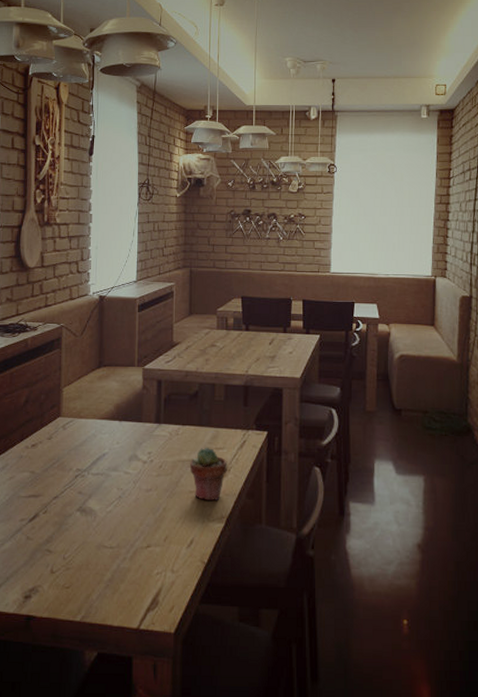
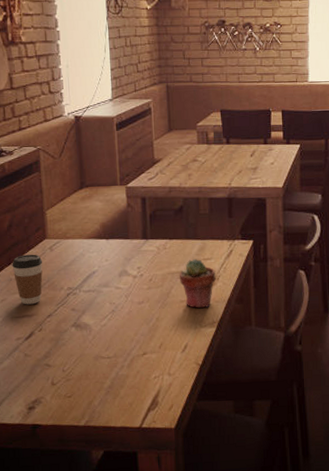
coffee cup: none [24,431,55,485] -> present [12,254,43,305]

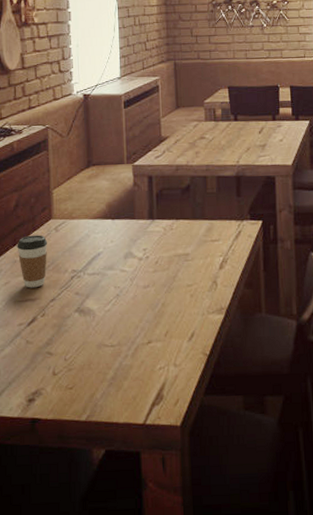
potted succulent: present [179,258,216,308] -> none [185,240,224,293]

